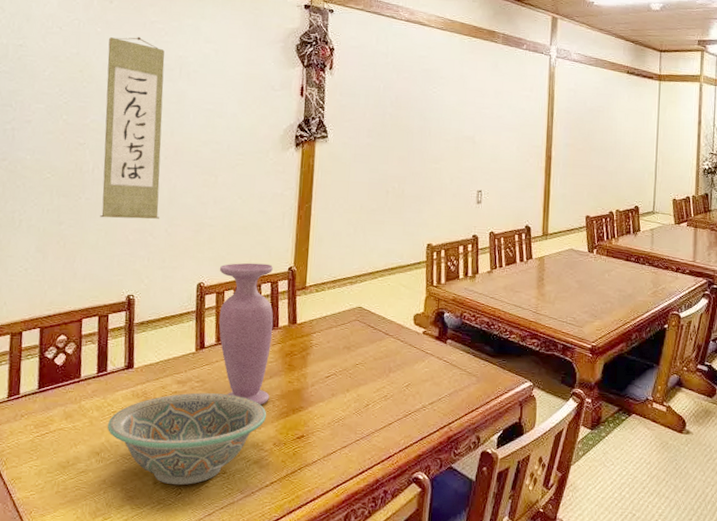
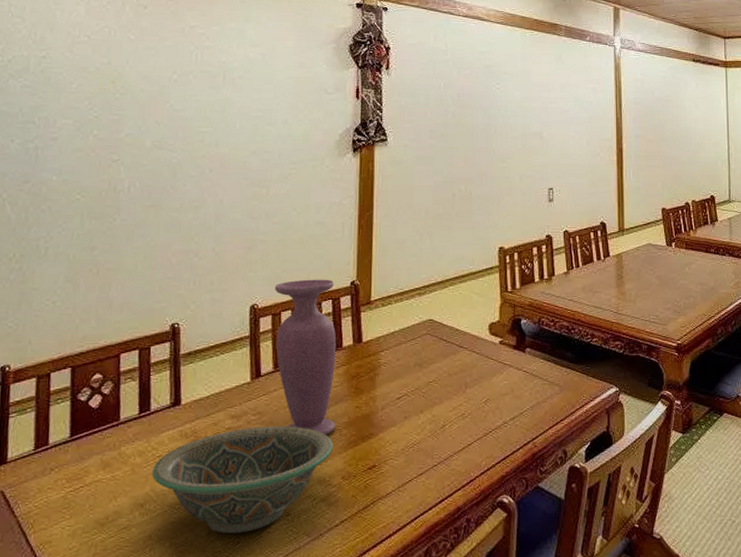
wall scroll: present [100,37,165,219] -> none [138,43,207,240]

